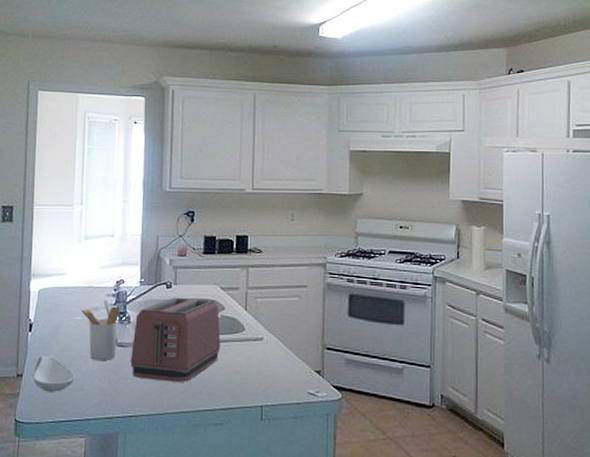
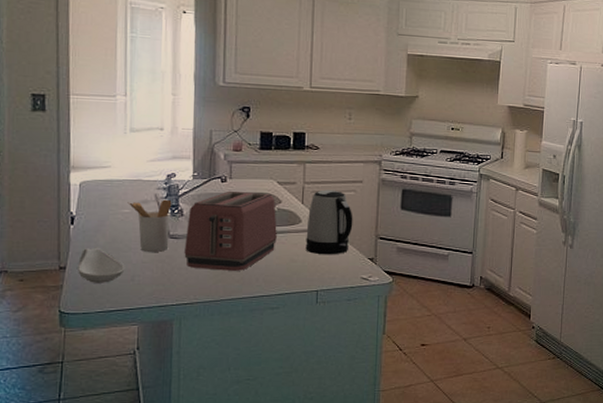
kettle: none [249,295,298,367] -> present [305,190,353,255]

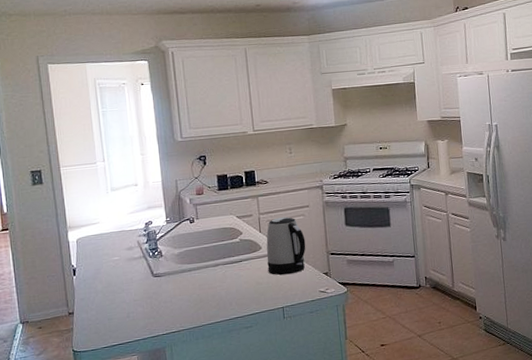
spoon rest: present [78,247,125,283] -> none [83,292,121,324]
utensil holder: present [127,199,172,252] -> none [116,244,154,291]
toaster: present [184,190,277,271] -> none [166,227,243,301]

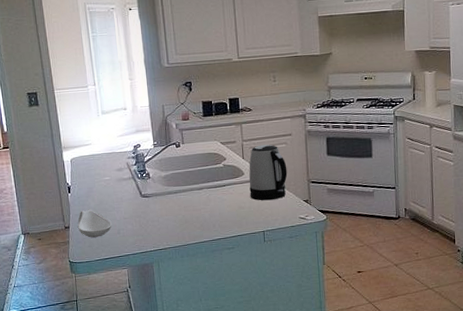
spoon rest: none [83,292,121,324] -> present [78,209,112,238]

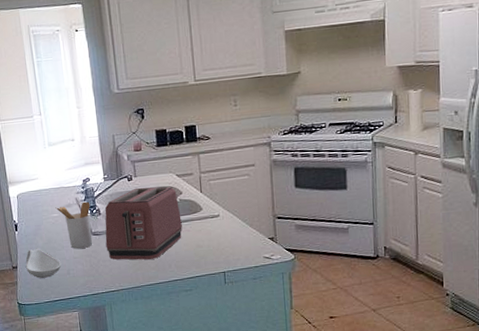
utensil holder: none [107,166,142,210] -> present [55,201,93,249]
toaster: none [154,153,226,221] -> present [105,186,183,260]
kettle: present [249,144,288,201] -> none [207,176,251,239]

